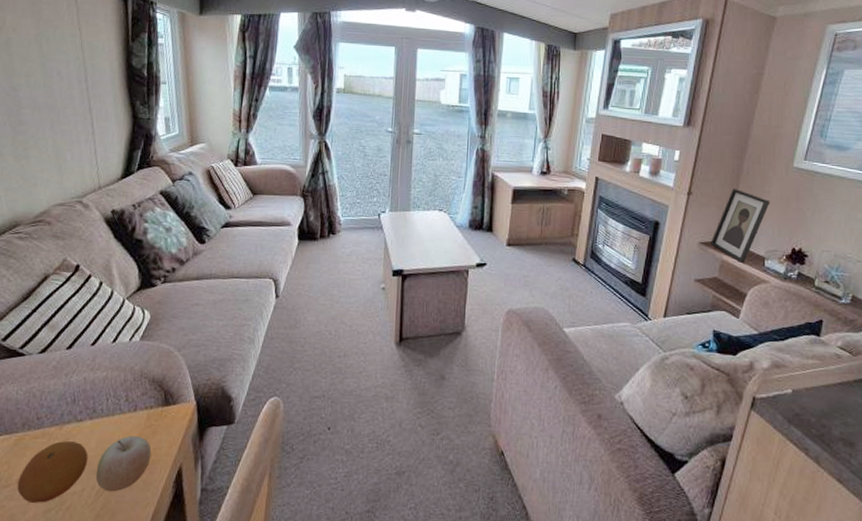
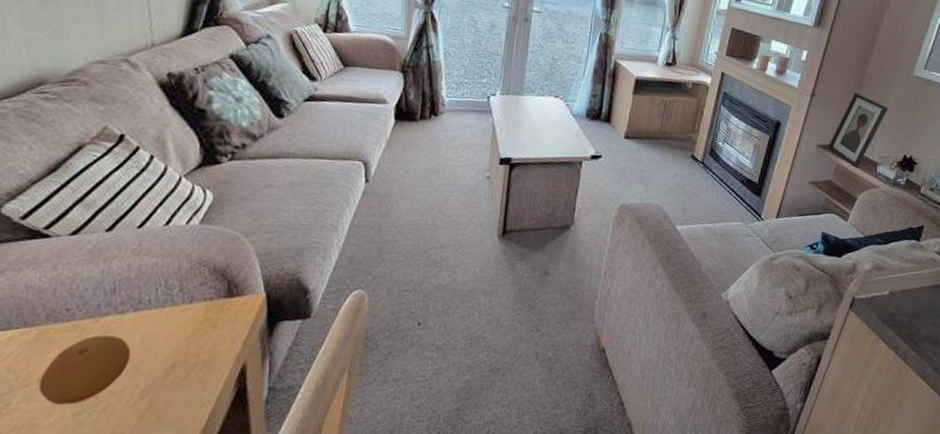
fruit: present [95,435,152,492] -> none [139,329,210,392]

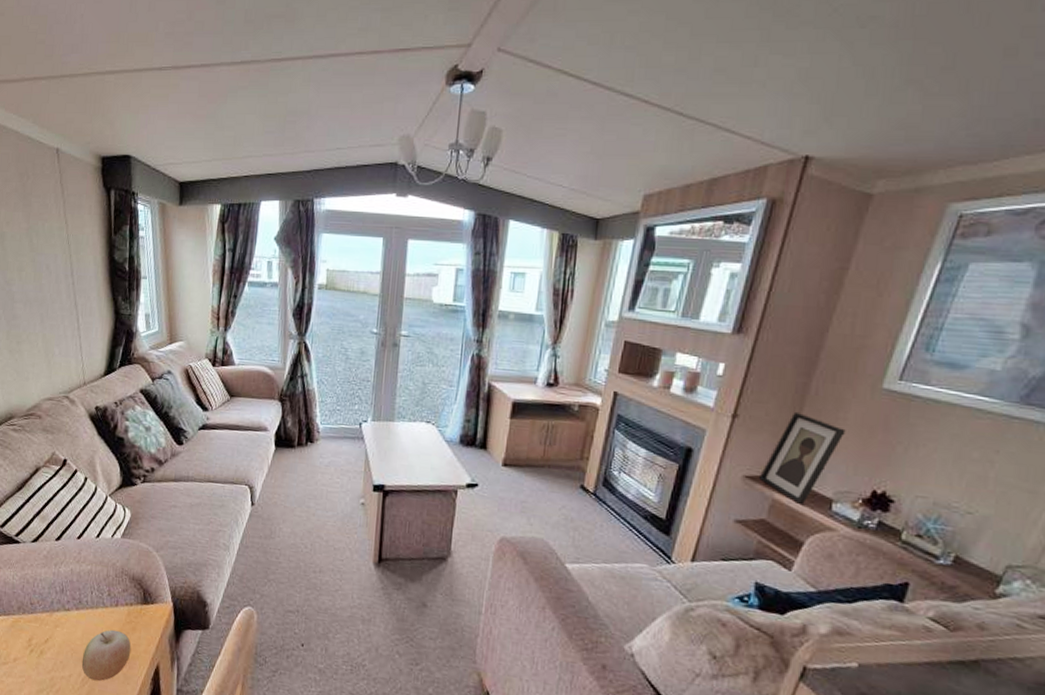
fruit: present [38,335,131,405] -> none [14,627,75,683]
fruit: none [139,329,210,392] -> present [81,629,132,682]

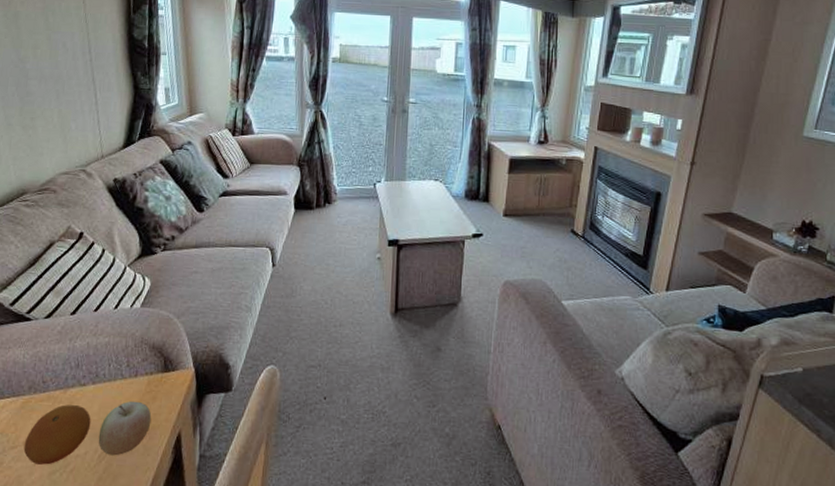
fruit: none [14,627,75,683] -> present [23,404,91,465]
picture frame: present [759,411,846,504] -> none [715,158,778,235]

